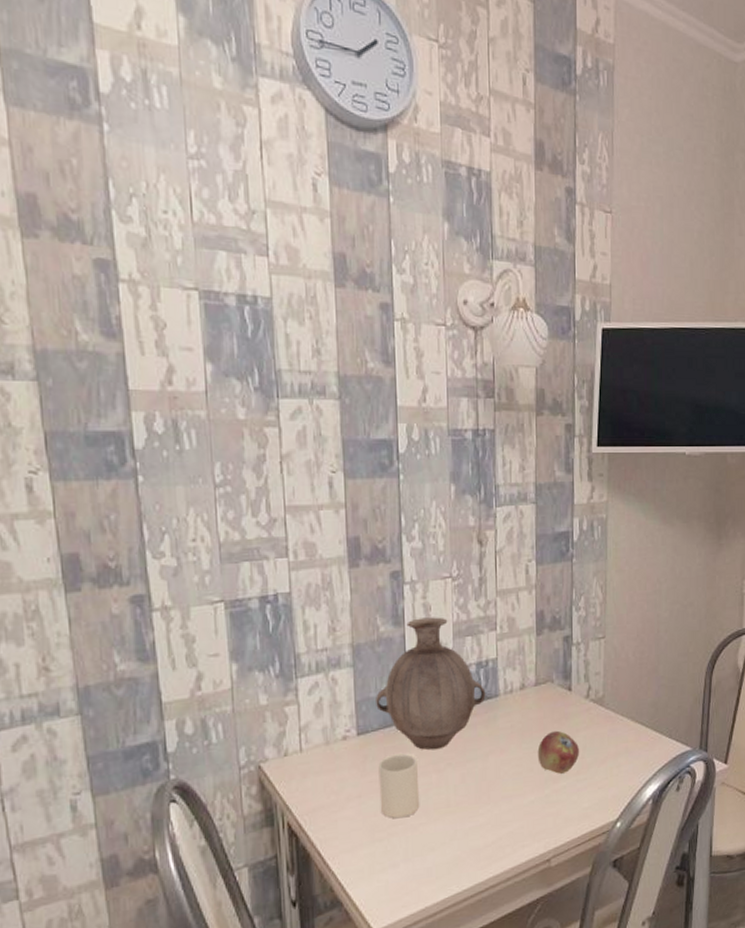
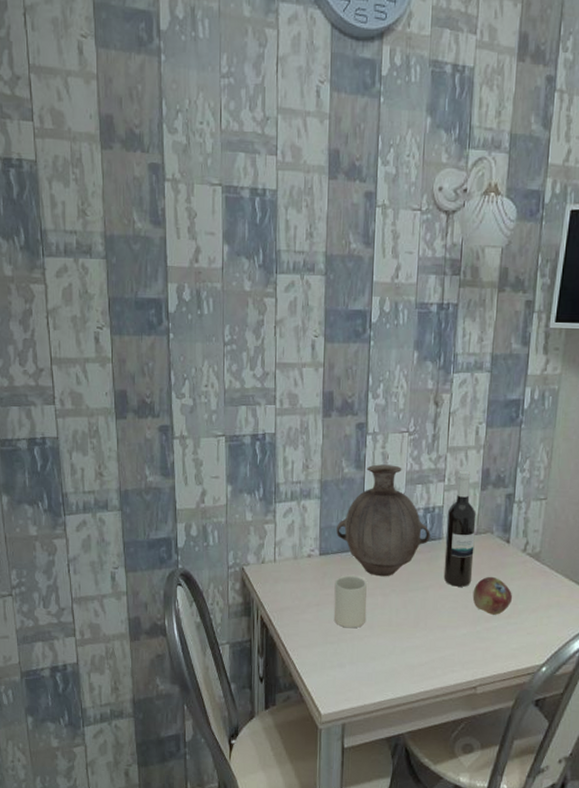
wine bottle: none [502,615,536,748] -> present [443,470,477,587]

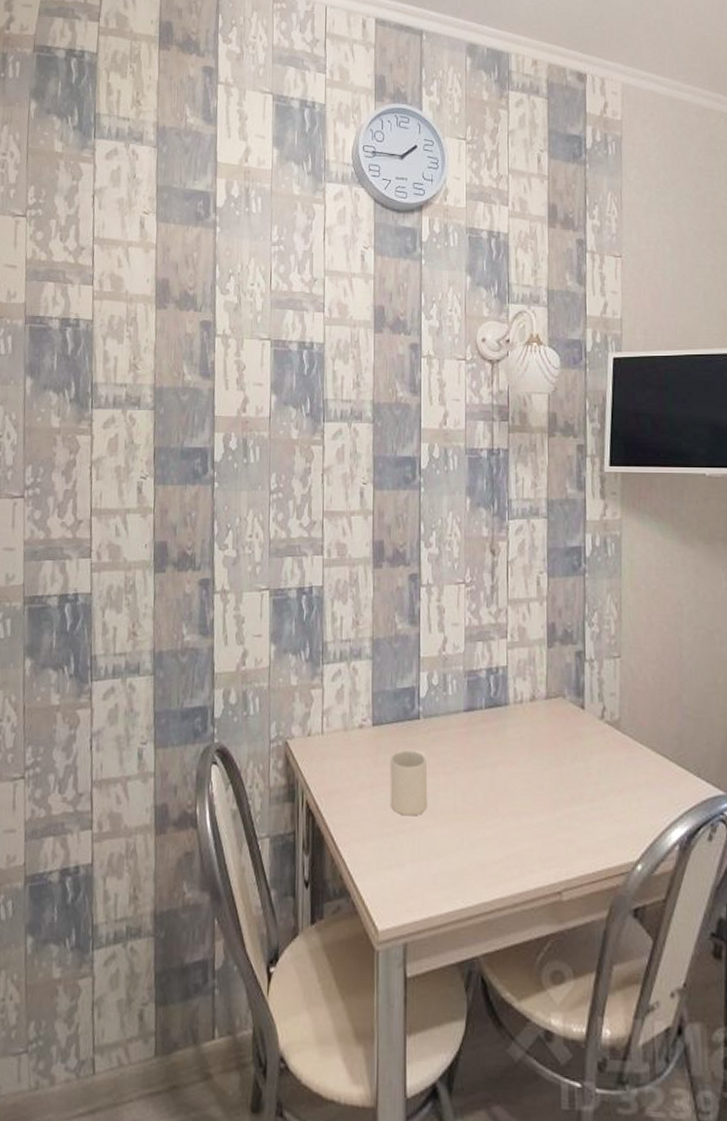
vase: present [336,464,431,577] -> none [391,619,496,751]
wine bottle: present [443,470,477,587] -> none [512,625,546,763]
fruit: present [472,576,513,615] -> none [548,749,594,798]

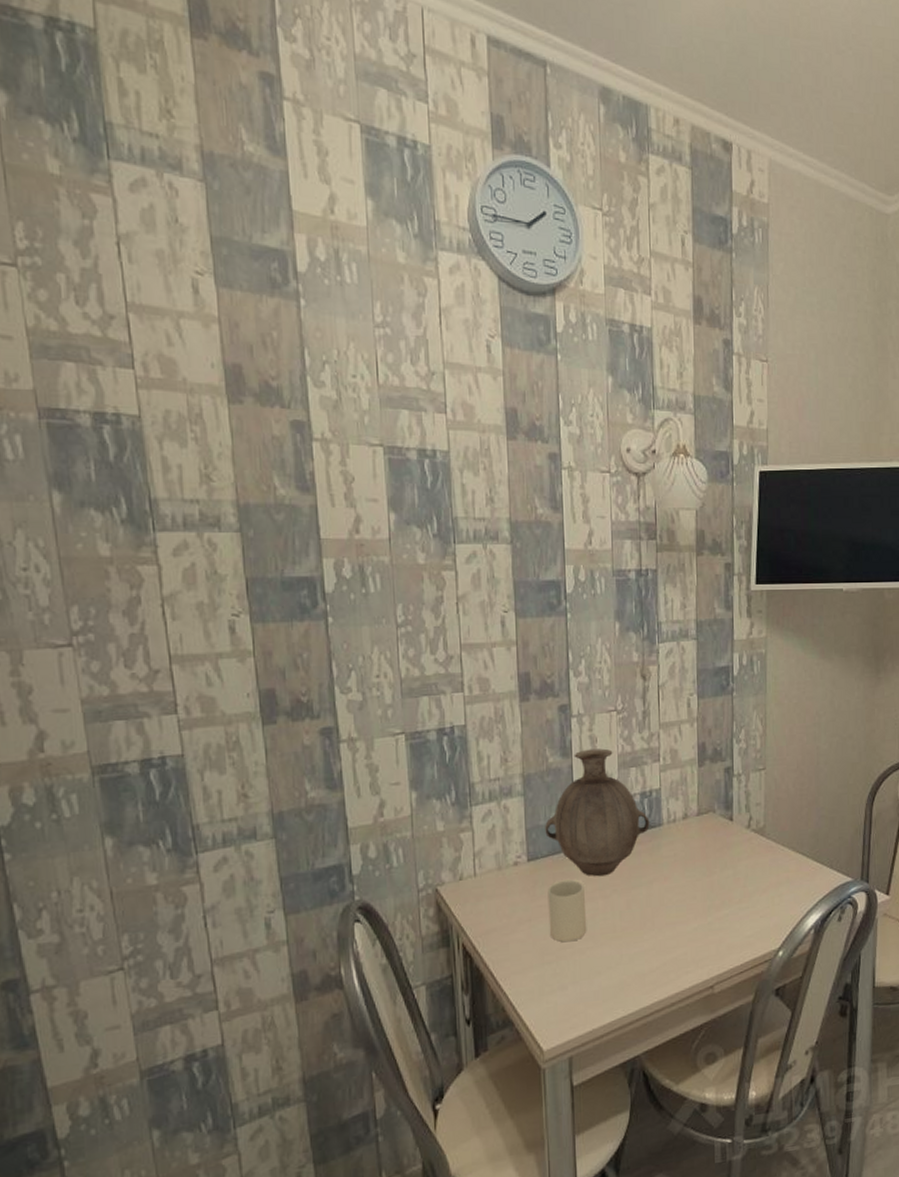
vase: none [391,619,496,751] -> present [545,748,650,877]

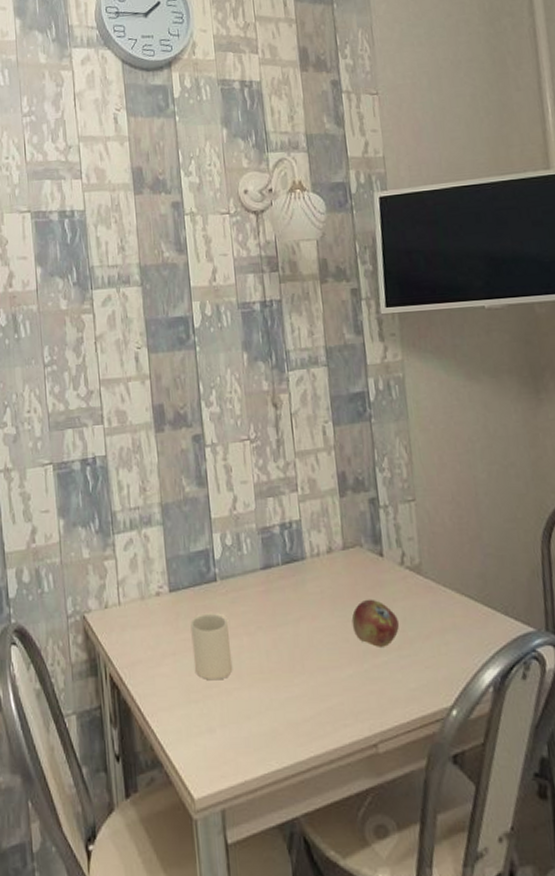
vase: present [545,748,650,877] -> none [185,478,292,612]
fruit: none [700,859,742,902] -> present [351,599,400,647]

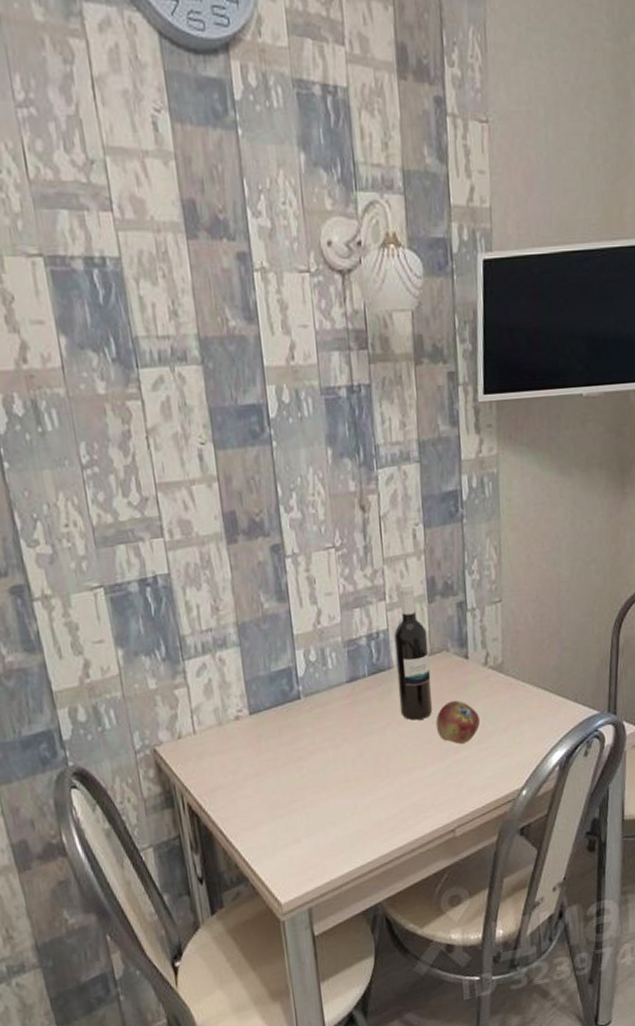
mug: present [190,613,233,681] -> none [273,730,318,795]
wine bottle: none [306,476,349,616] -> present [393,582,433,721]

